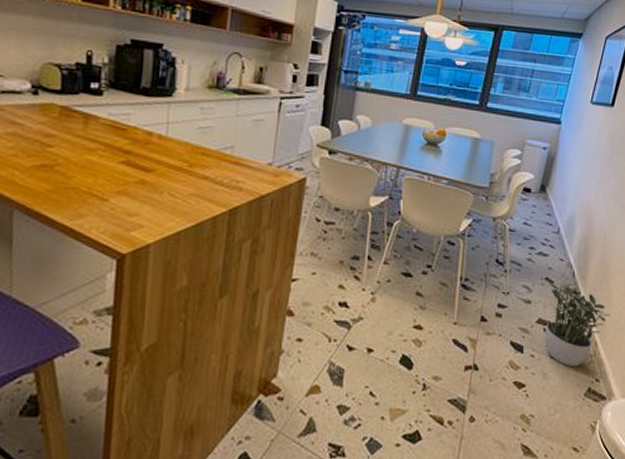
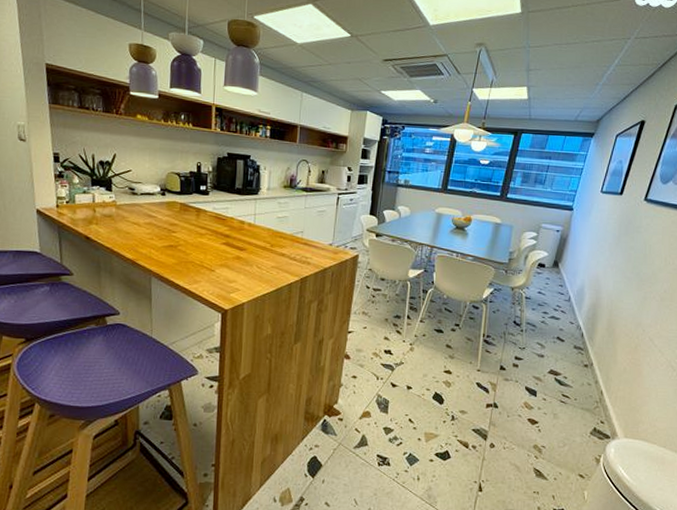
potted plant: present [545,282,611,367] -> none [556,341,616,411]

